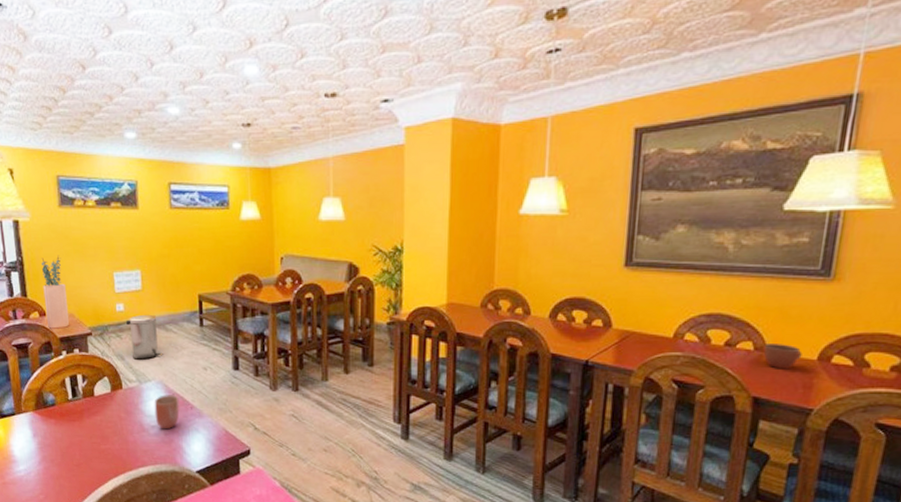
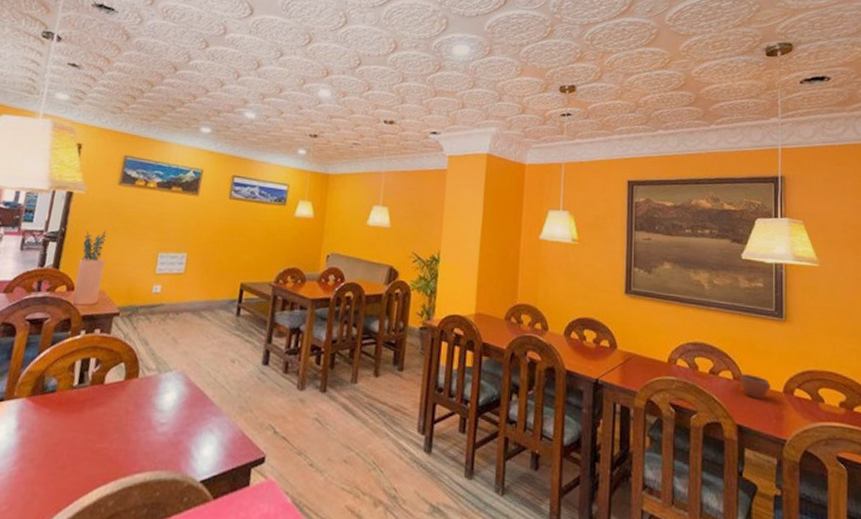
pedal bin: present [125,314,163,361] -> none [158,298,194,348]
cup: present [154,395,180,430] -> none [166,387,198,428]

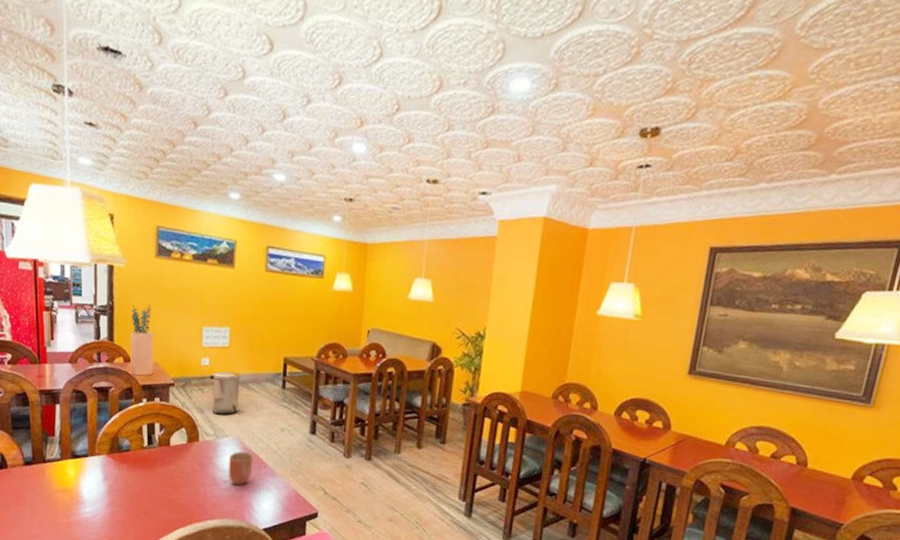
pedal bin: none [158,298,194,348] -> present [209,371,243,417]
cup: none [166,387,198,428] -> present [228,451,254,485]
cup: present [740,374,771,400] -> none [803,459,839,485]

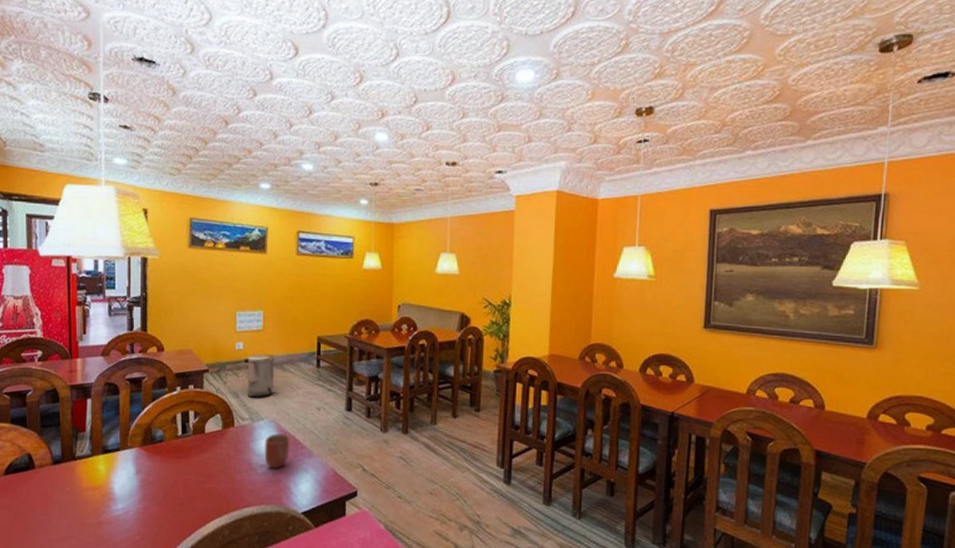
vase: present [130,304,154,377] -> none [164,292,188,365]

